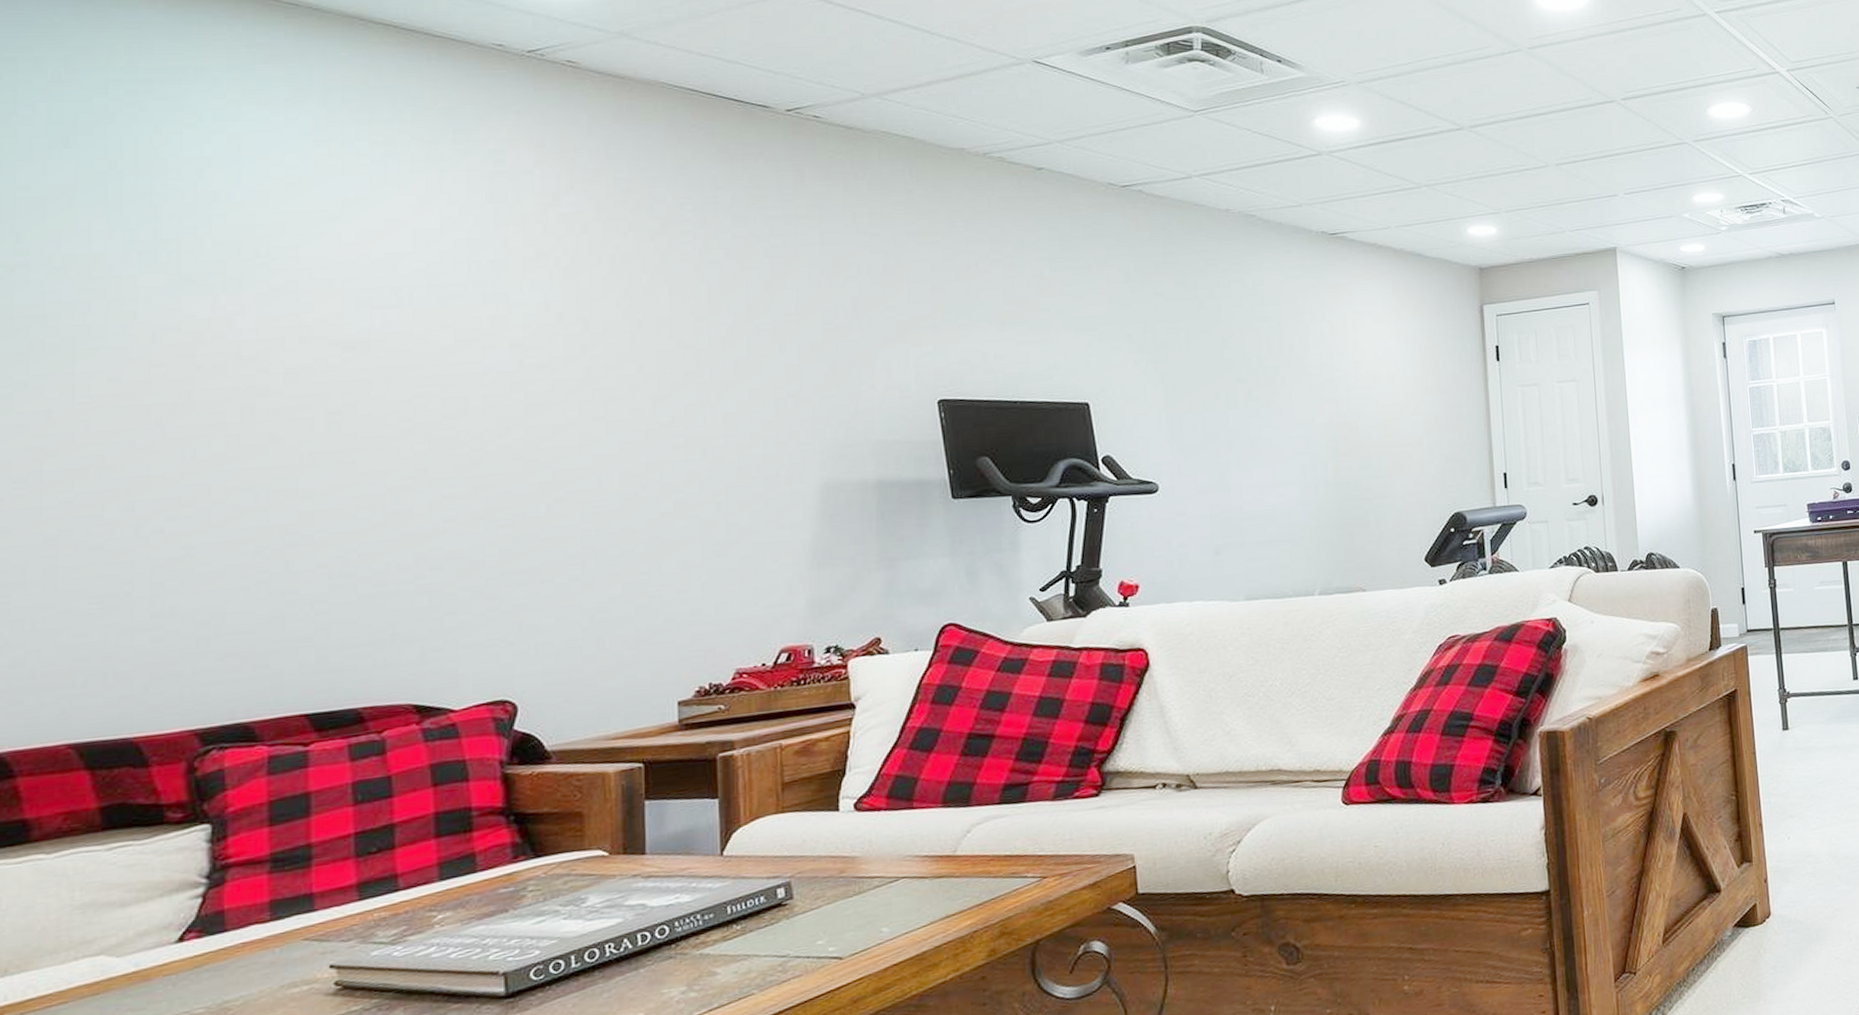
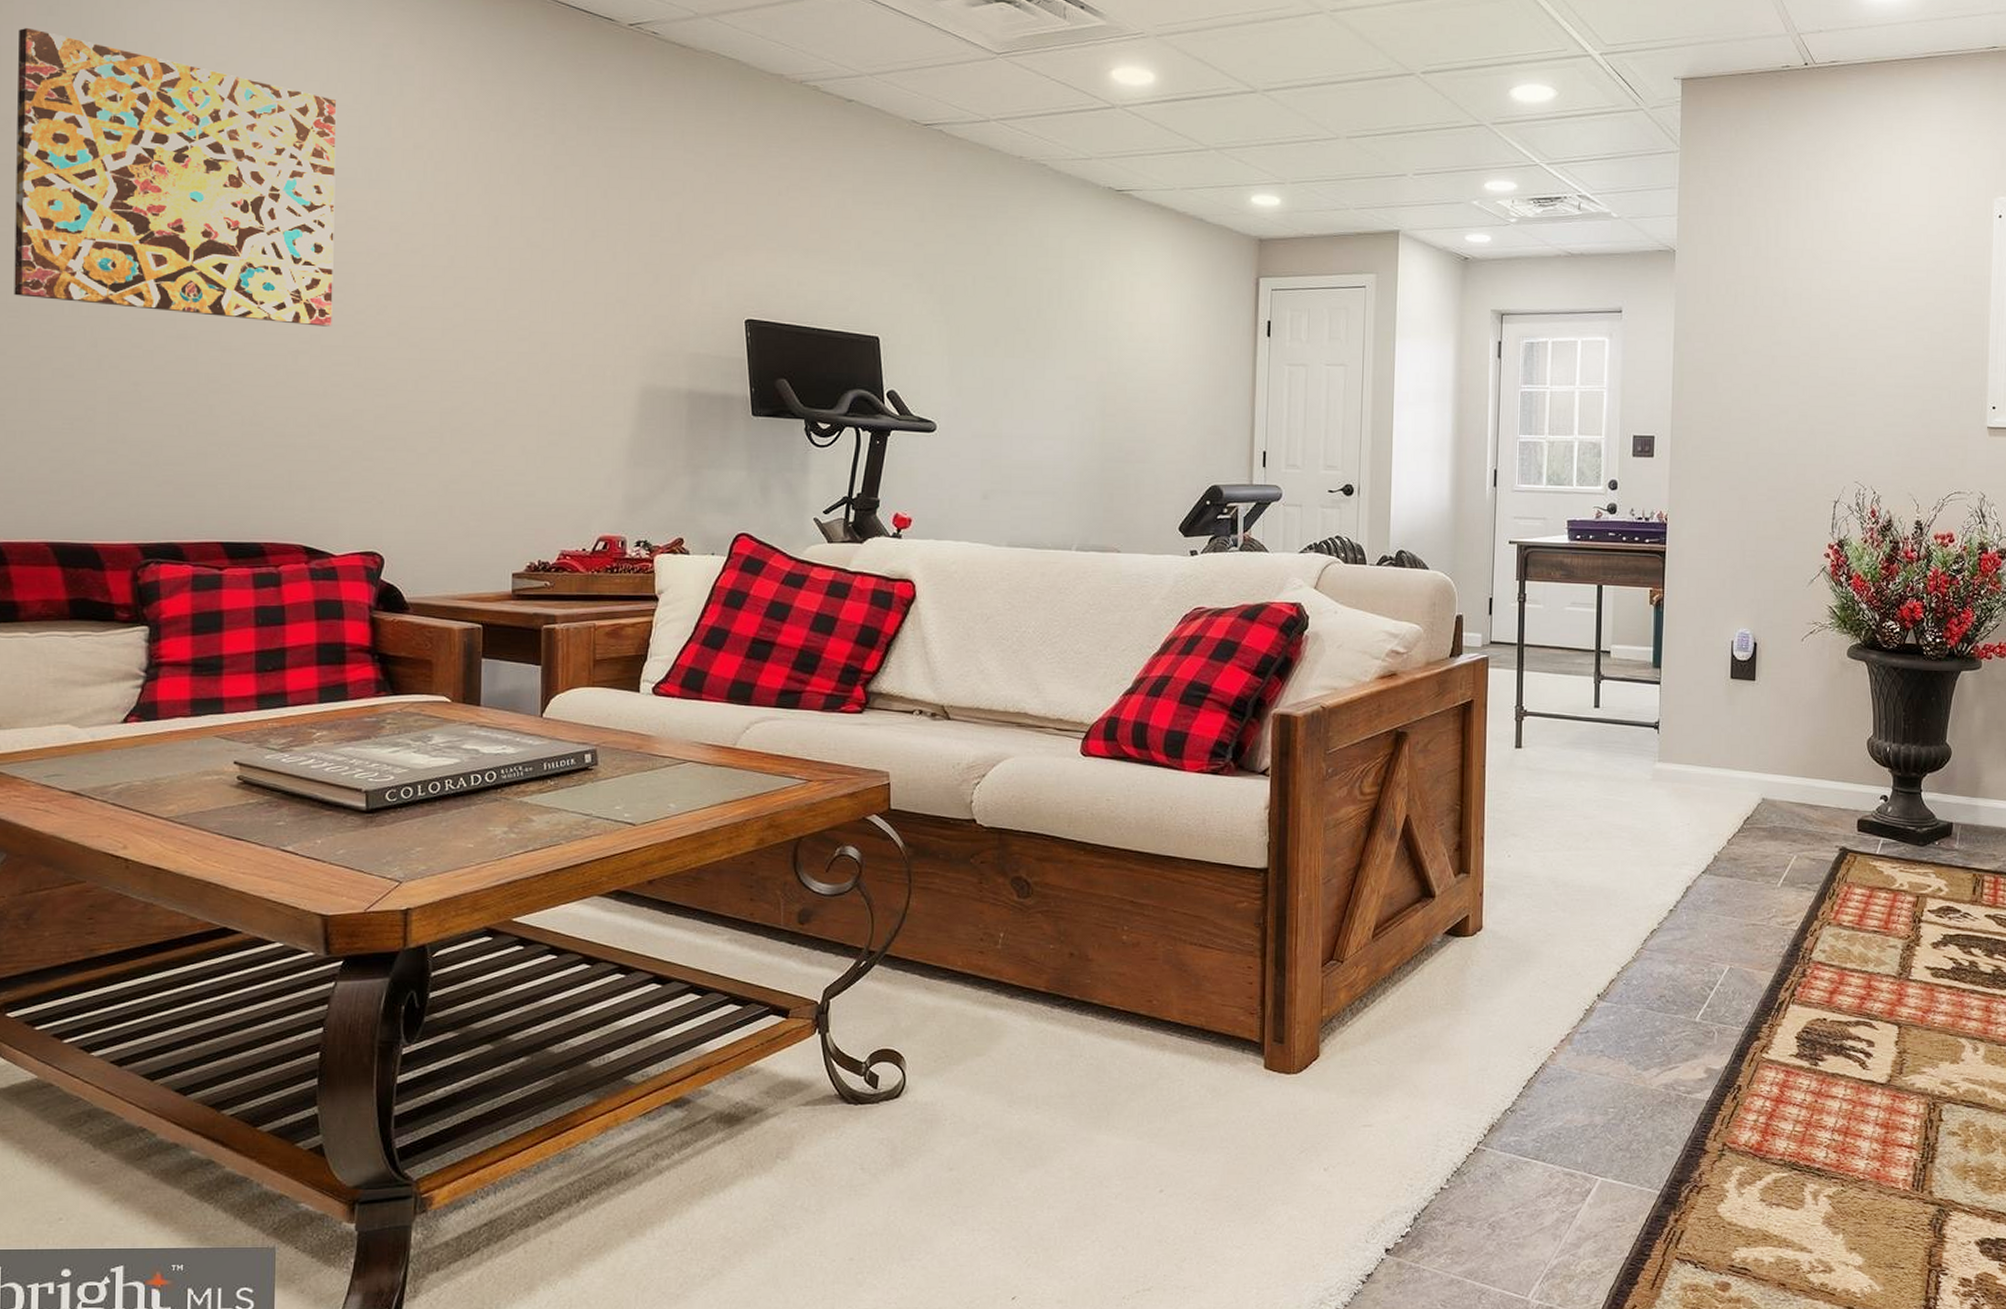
wall art: none [20,163,442,464] -> present [14,27,337,327]

